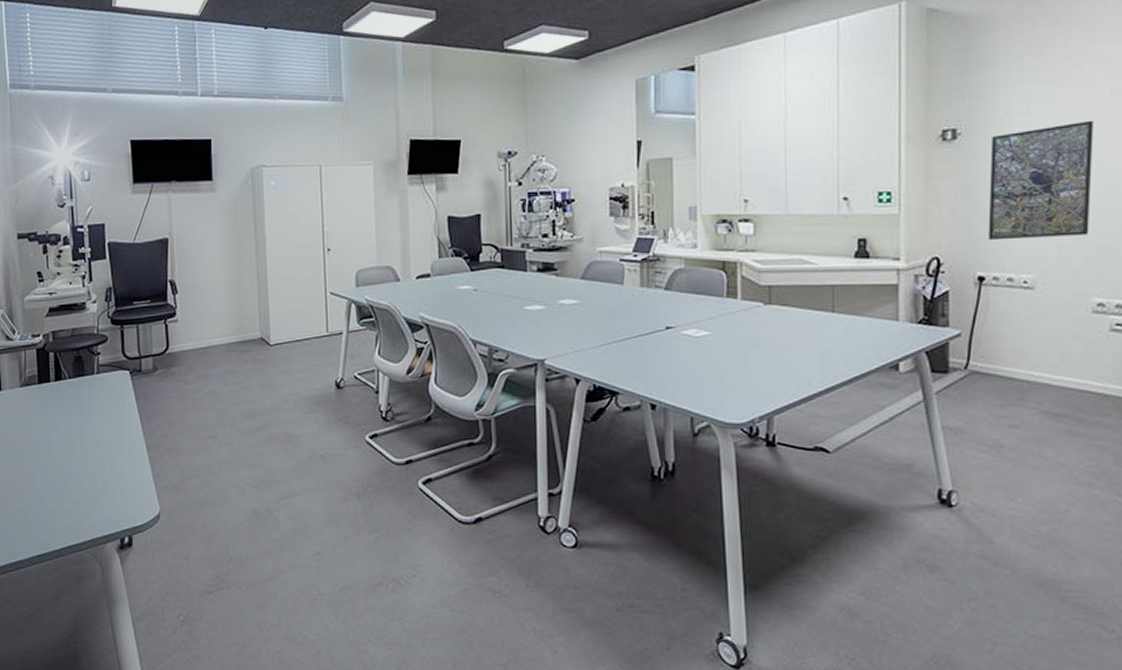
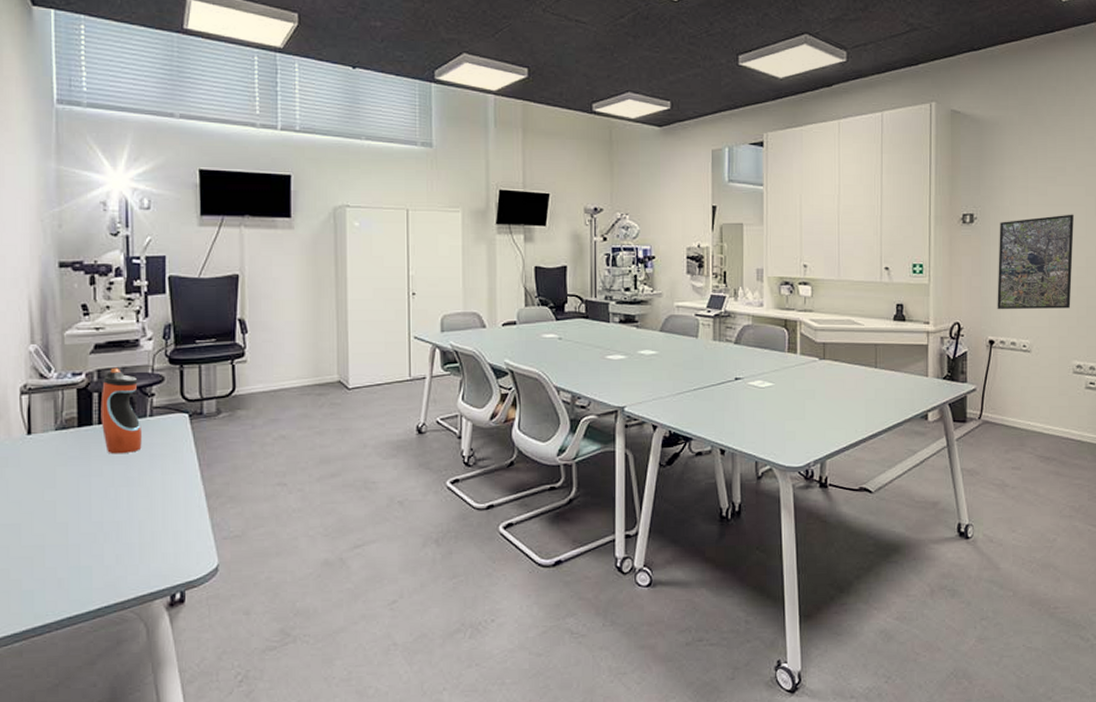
water bottle: none [56,329,91,409] -> present [100,367,142,454]

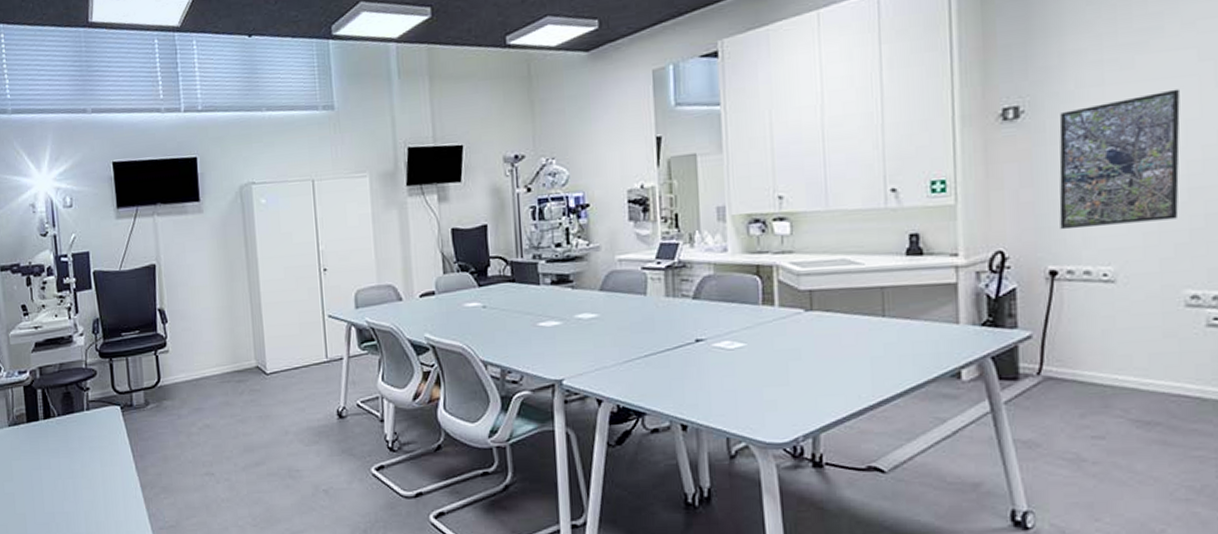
water bottle: present [100,367,142,454] -> none [44,364,82,448]

